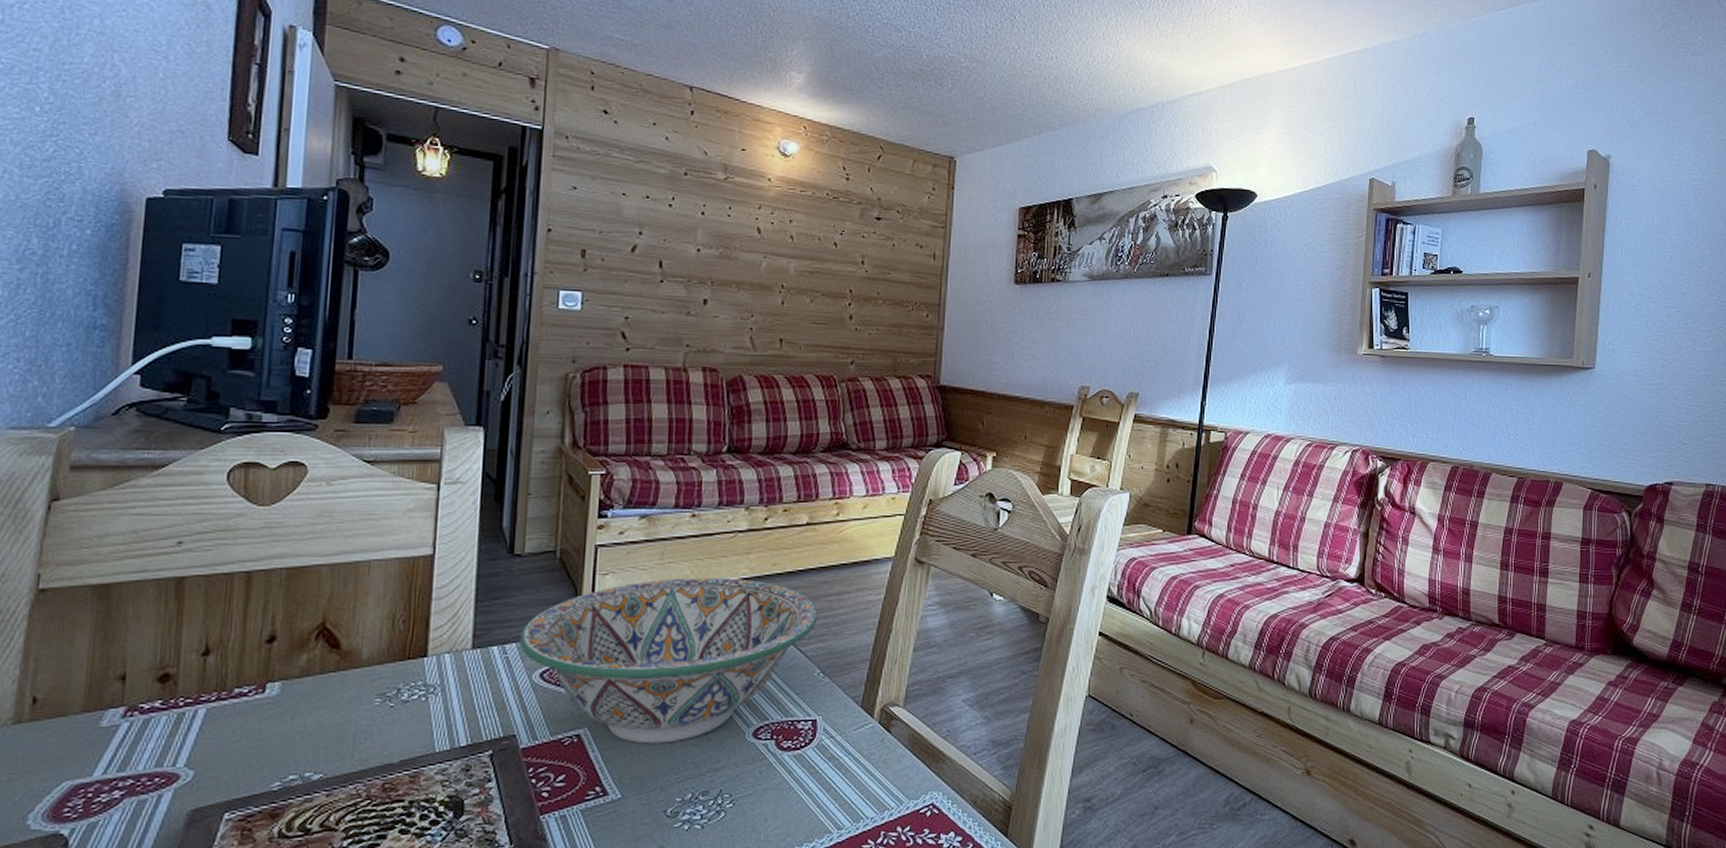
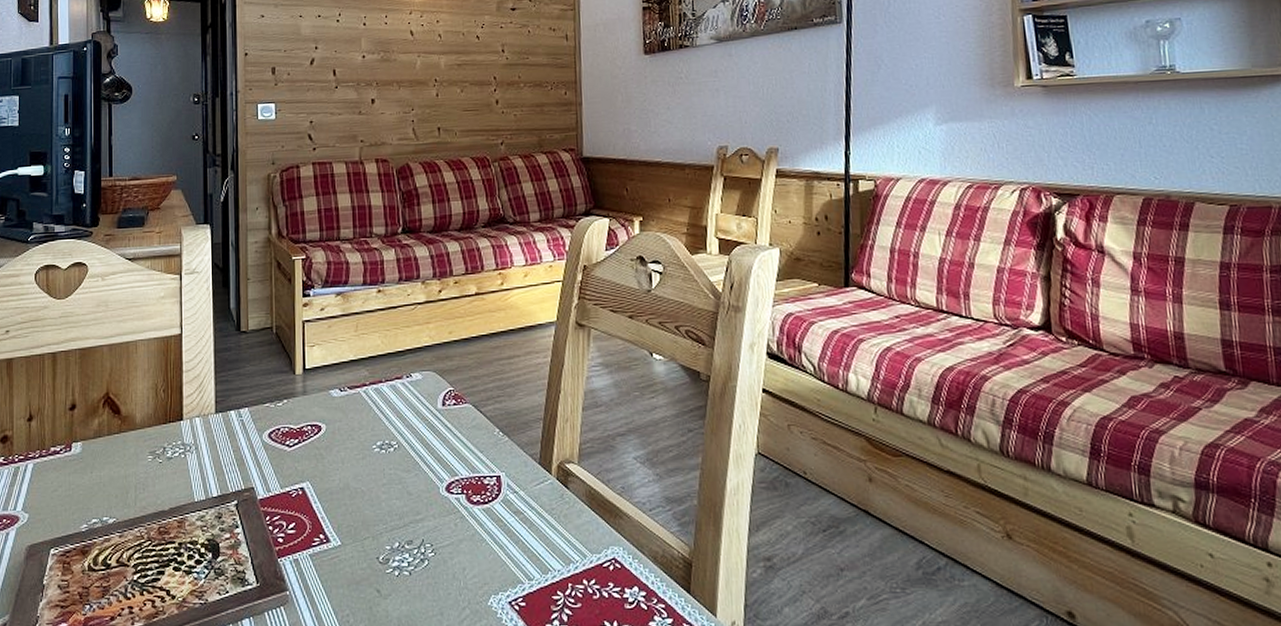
decorative bowl: present [519,578,818,744] -> none [250,346,493,497]

